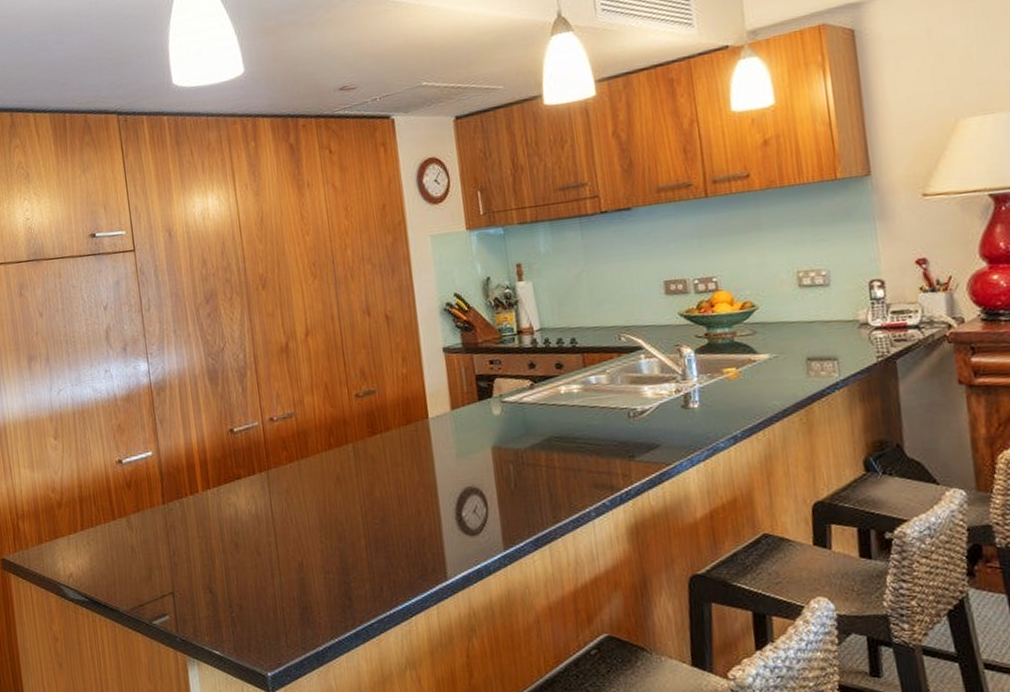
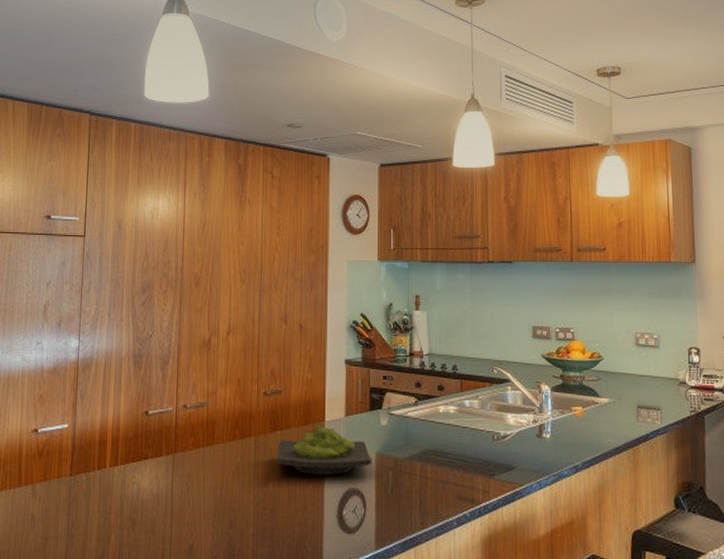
wasabi: none [379,422,489,478] -> present [276,424,373,475]

